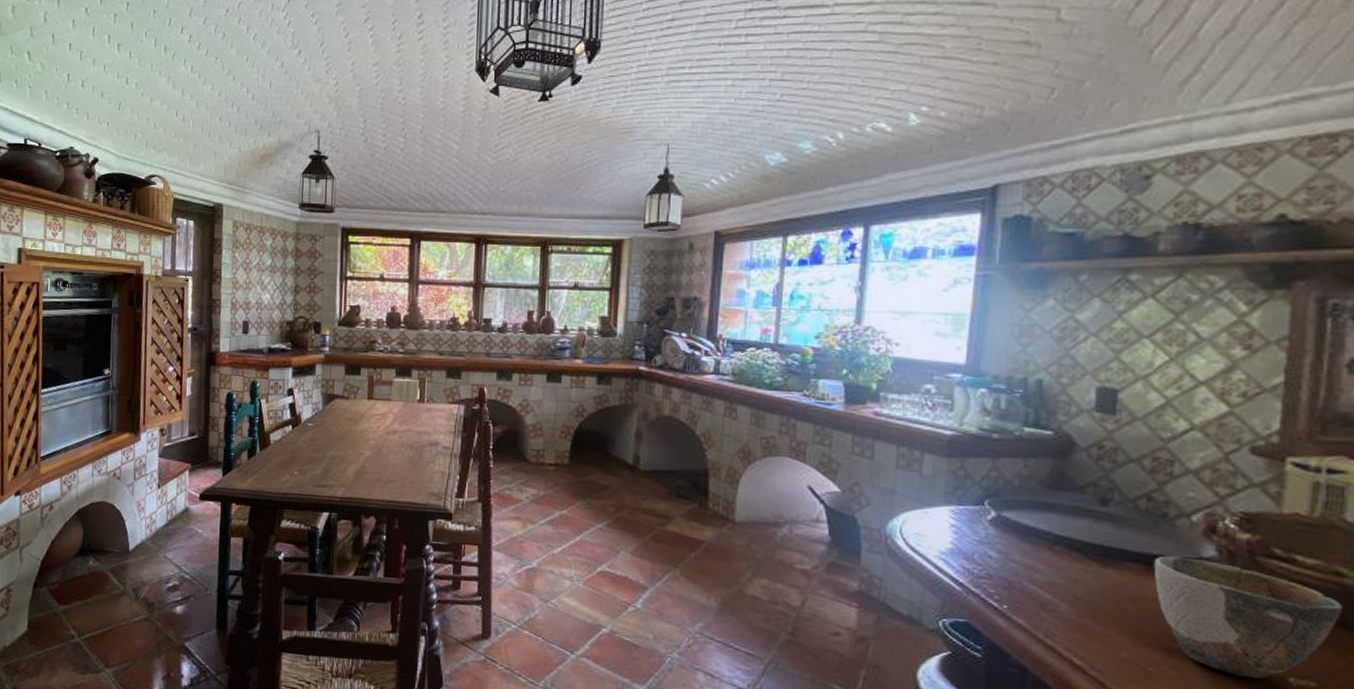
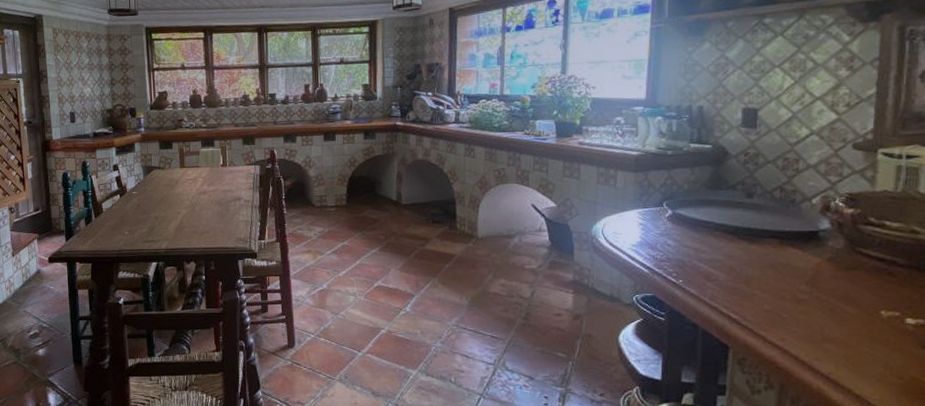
ceramic bowl: present [1153,555,1343,679] -> none [786,230,918,314]

